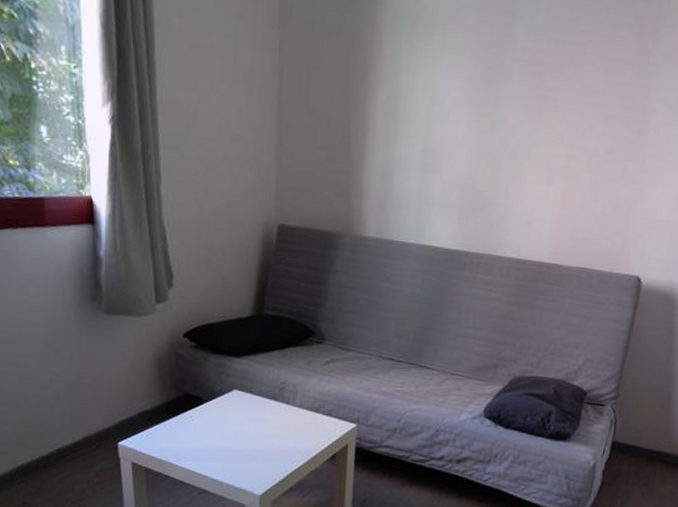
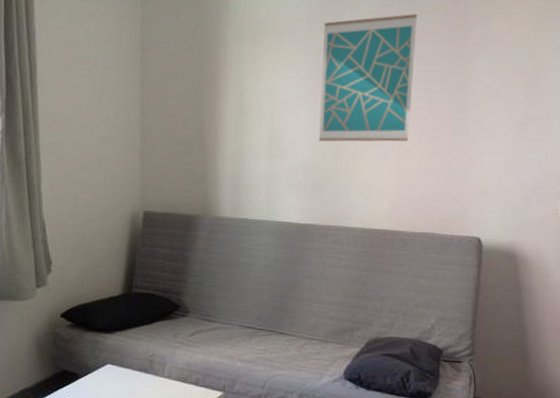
wall art: none [478,10,604,164] -> present [318,14,417,142]

